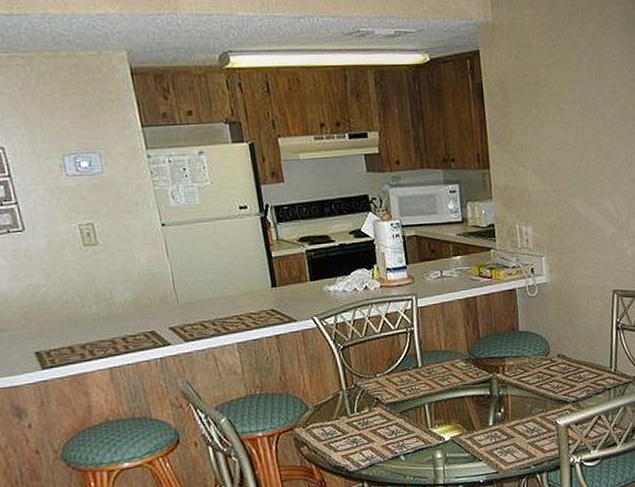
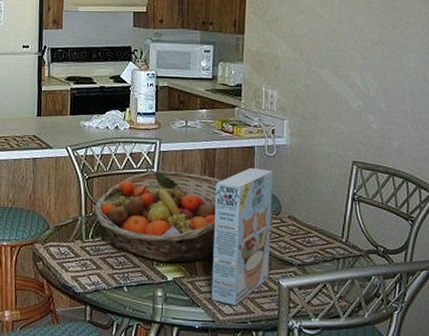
fruit basket: none [355,326,489,423] -> present [94,170,222,263]
cereal box: none [481,310,546,453] -> present [211,168,274,305]

